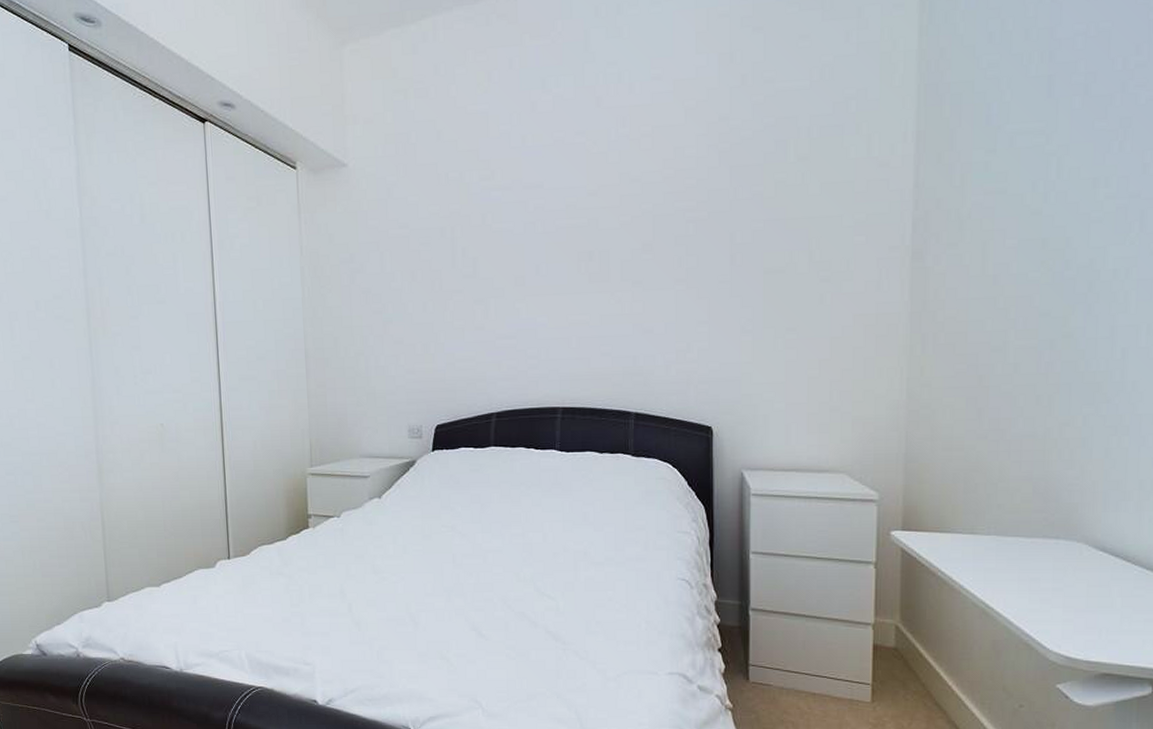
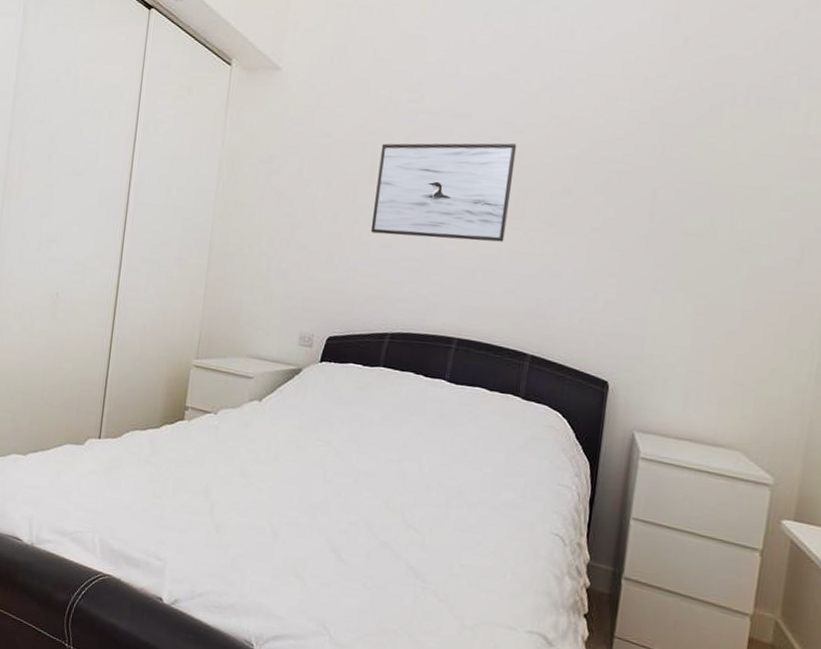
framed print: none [459,207,593,317] -> present [370,143,517,242]

